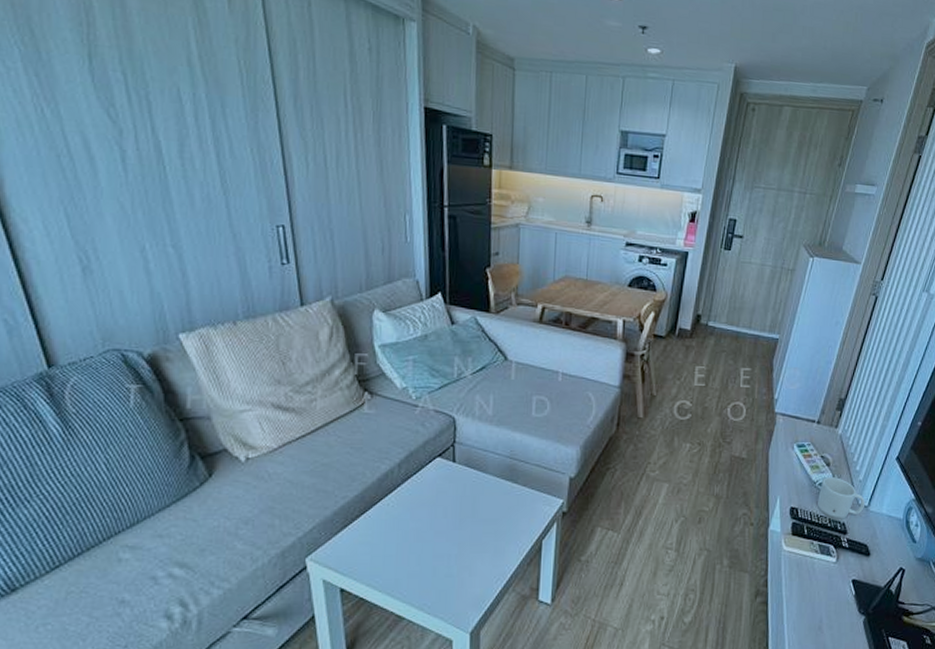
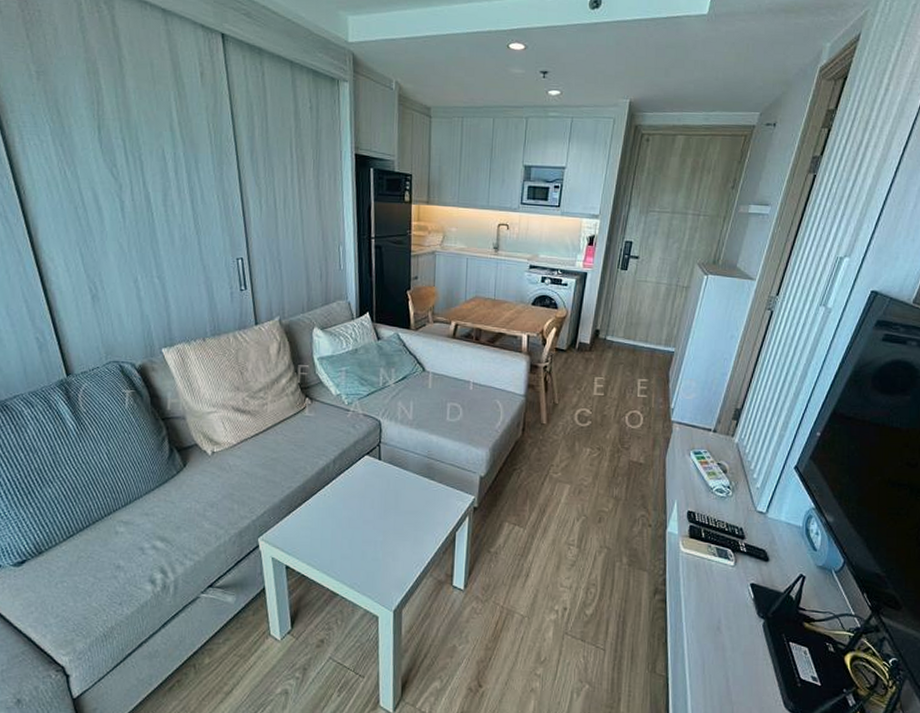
mug: present [816,476,866,521] -> none [714,482,764,526]

